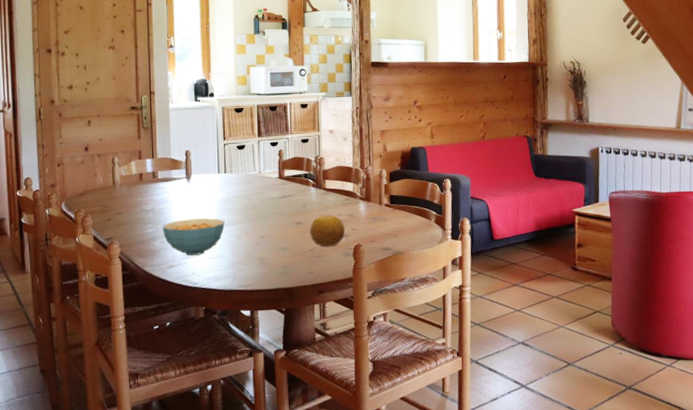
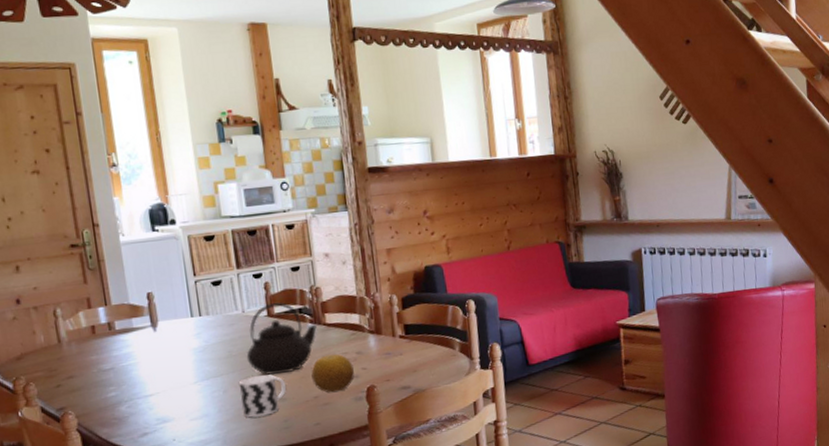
cereal bowl: present [162,218,225,255] -> none [127,371,207,419]
cup: none [250,227,289,262] -> present [238,374,287,418]
teapot: none [258,167,318,227] -> present [246,301,317,375]

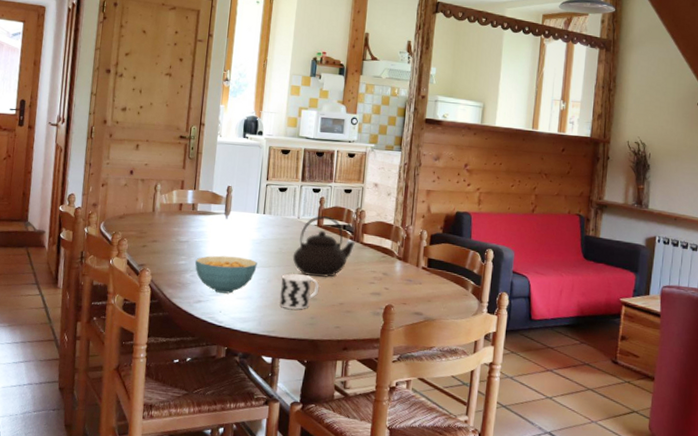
cereal bowl: none [127,371,207,419] -> present [194,255,258,294]
fruit: present [311,354,354,393] -> none [341,269,378,304]

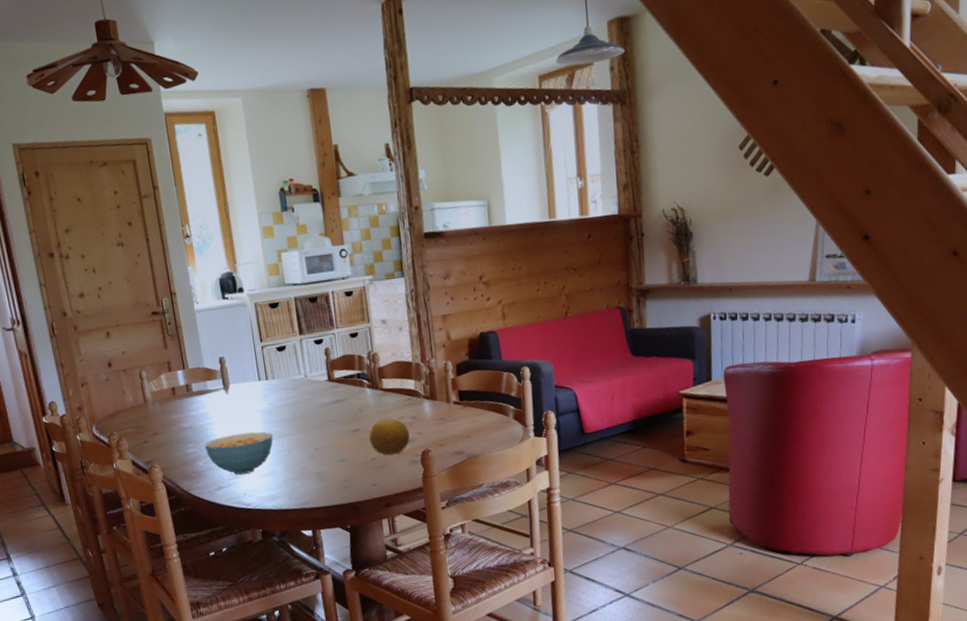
cup: present [280,273,320,310] -> none [302,436,346,477]
teapot: present [292,215,355,277] -> none [309,366,374,437]
fruit: none [341,269,378,304] -> present [369,418,410,456]

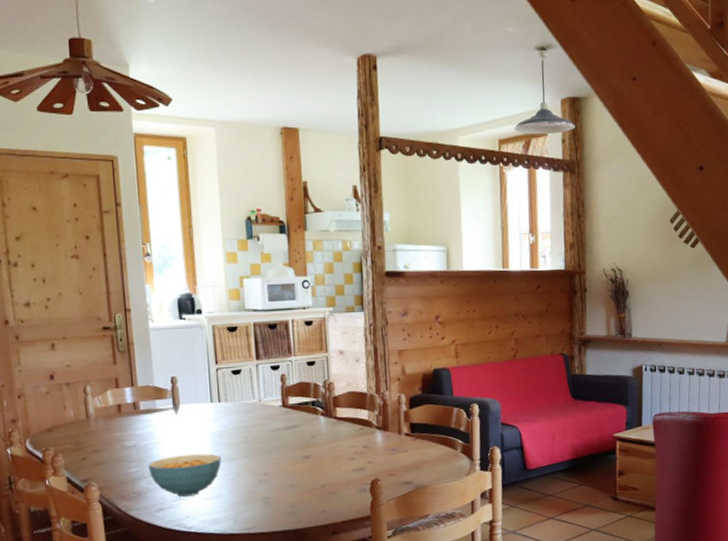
fruit: present [369,418,410,456] -> none [320,446,360,483]

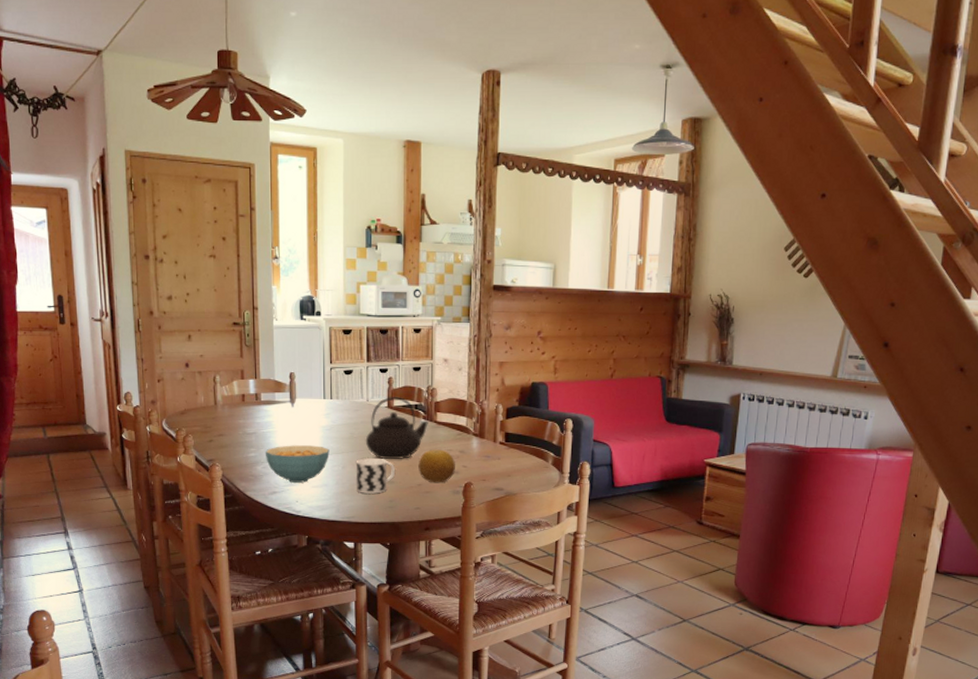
cup: none [251,462,296,501] -> present [356,458,396,494]
teapot: none [260,393,328,462] -> present [365,396,428,459]
fruit: none [320,446,360,483] -> present [418,449,455,483]

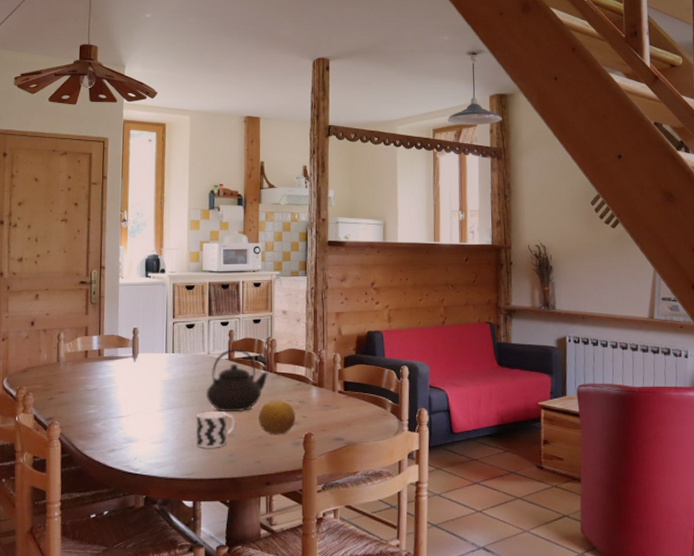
cereal bowl: present [265,445,330,483] -> none [105,400,170,439]

